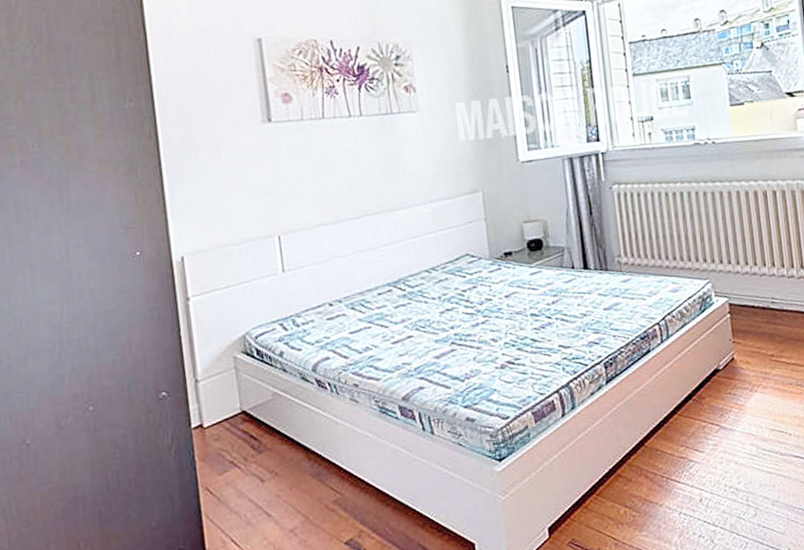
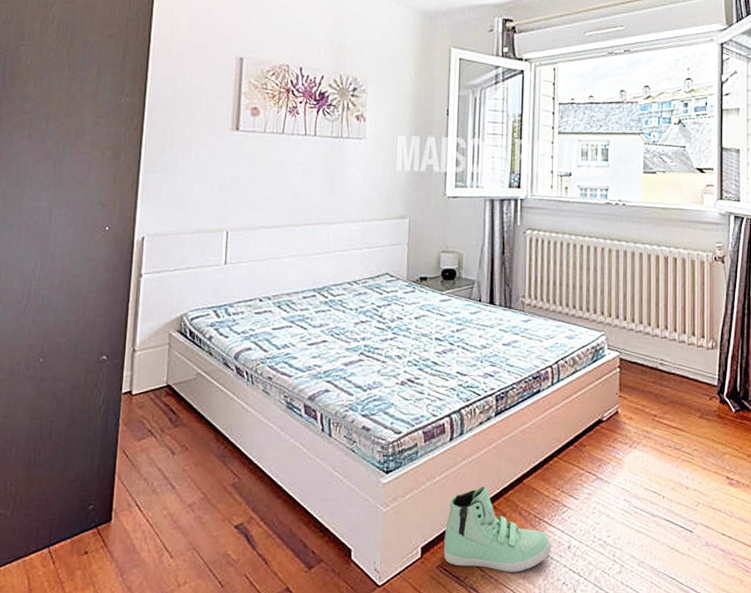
sneaker: none [570,456,683,539] -> present [443,486,552,572]

